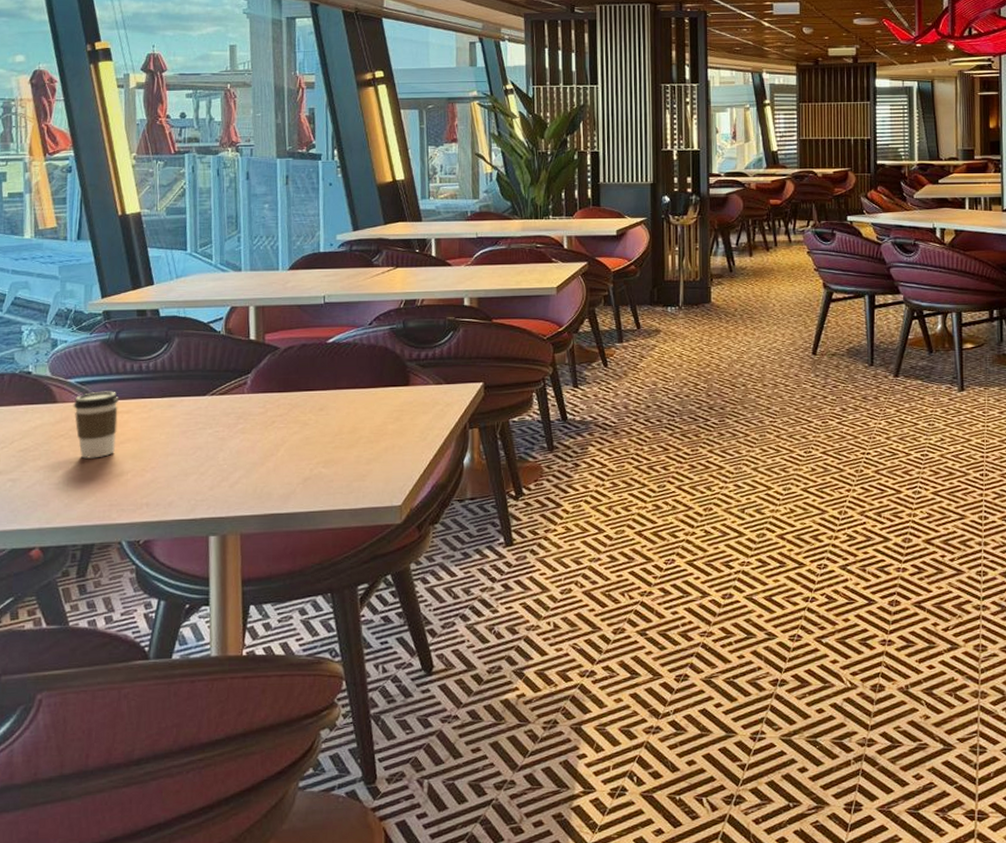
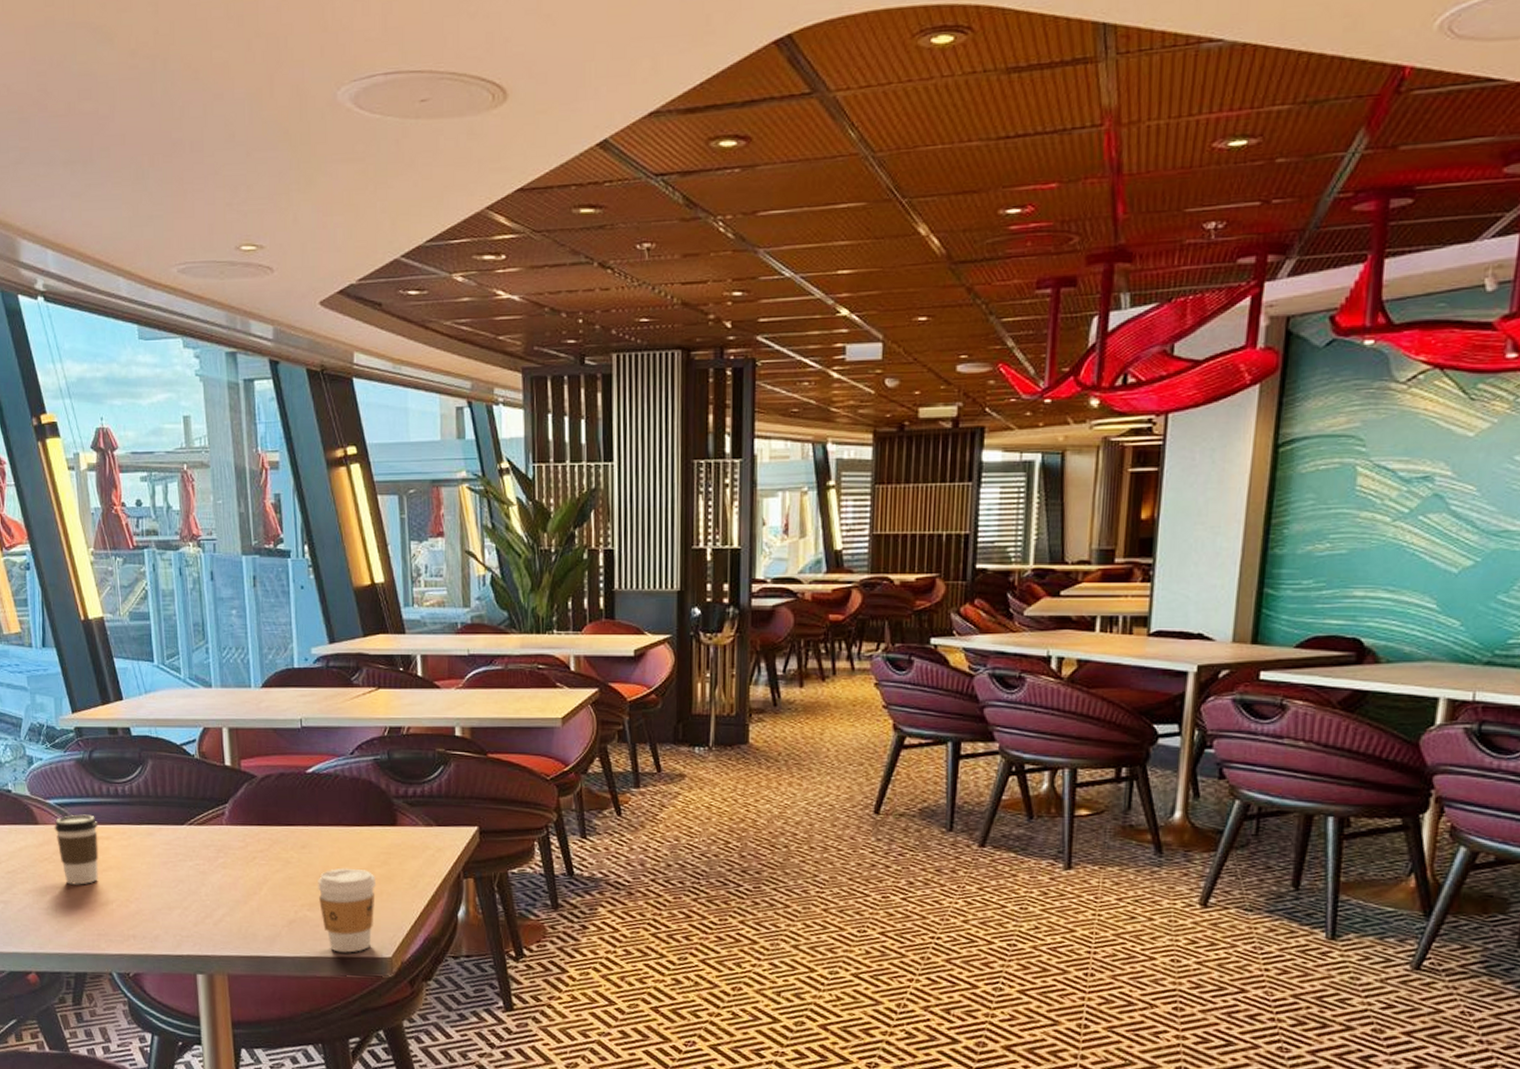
coffee cup: none [333,426,389,505] -> present [318,867,377,953]

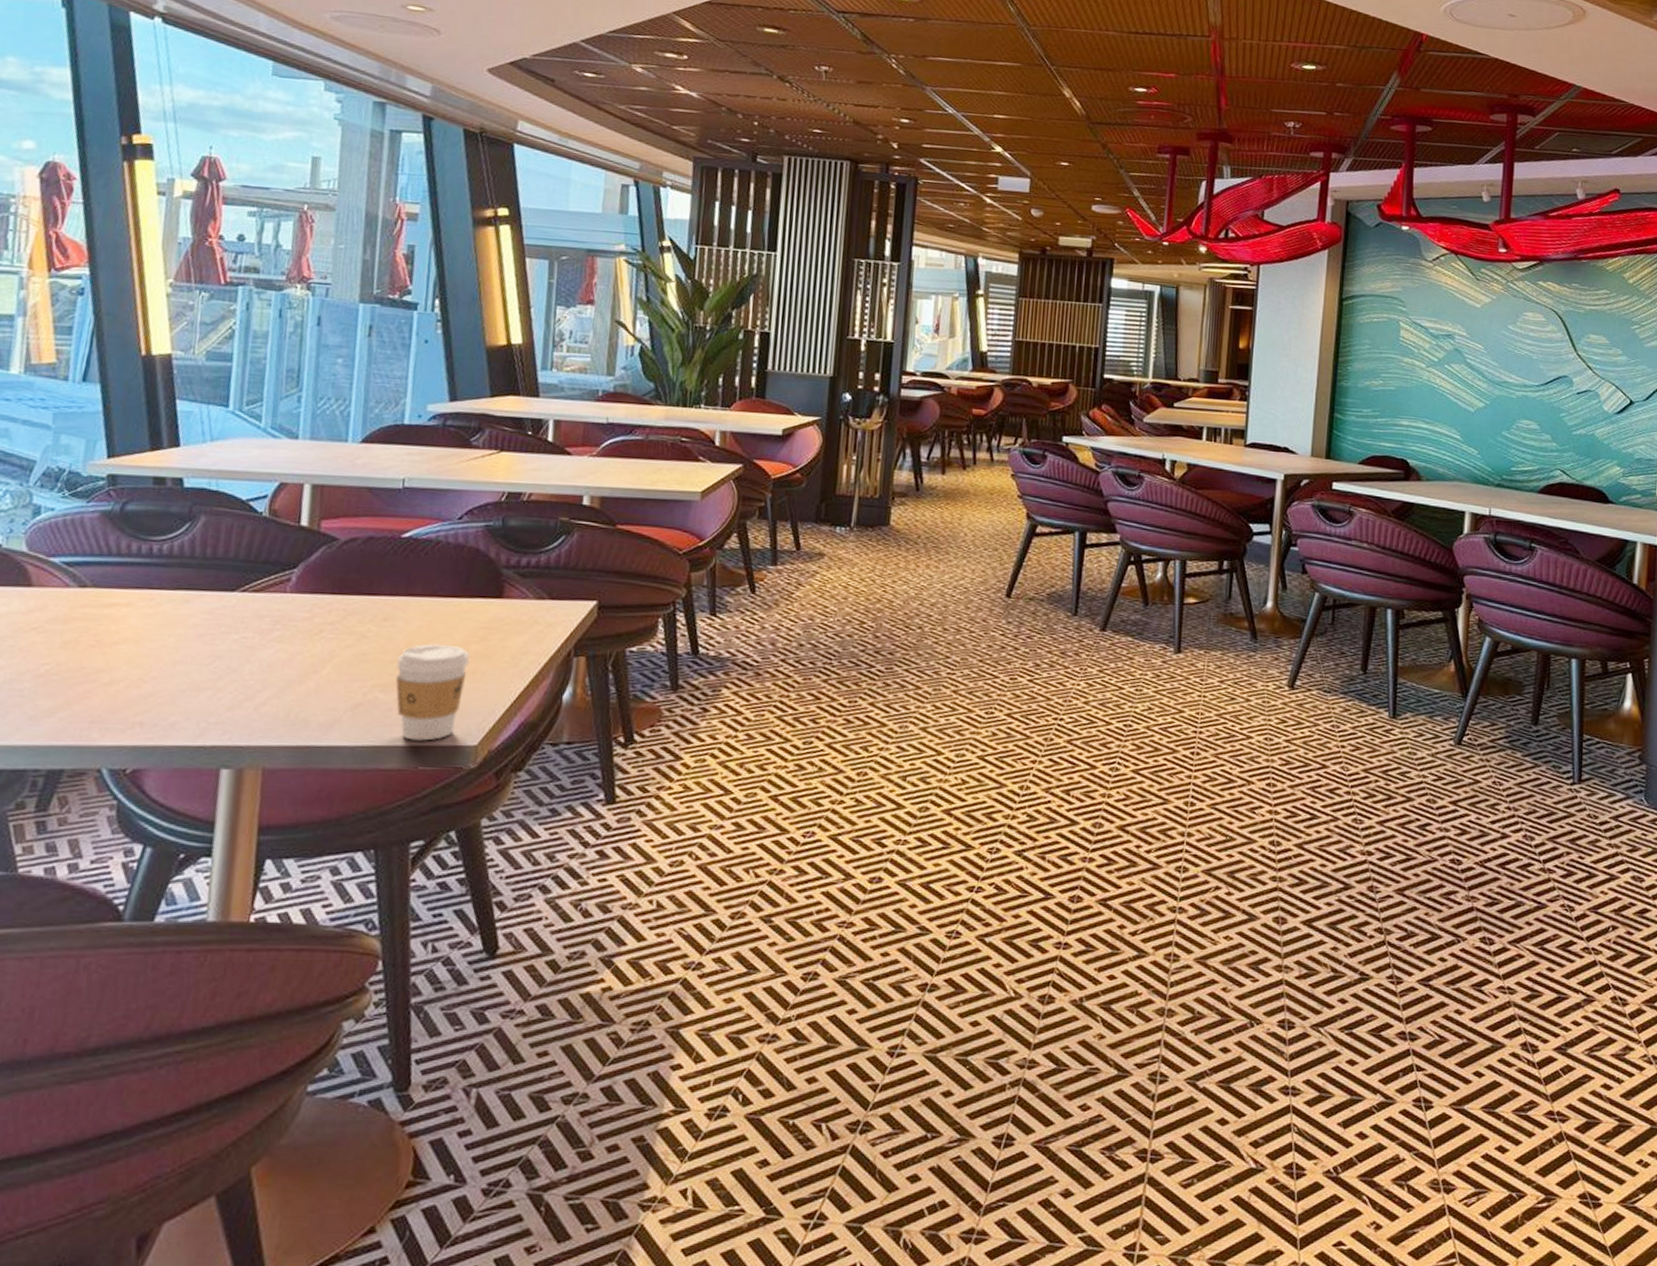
coffee cup: present [54,814,99,885] -> none [53,576,117,661]

